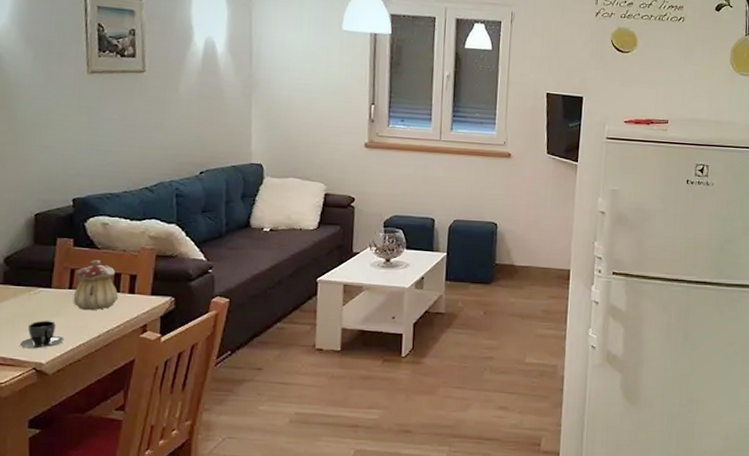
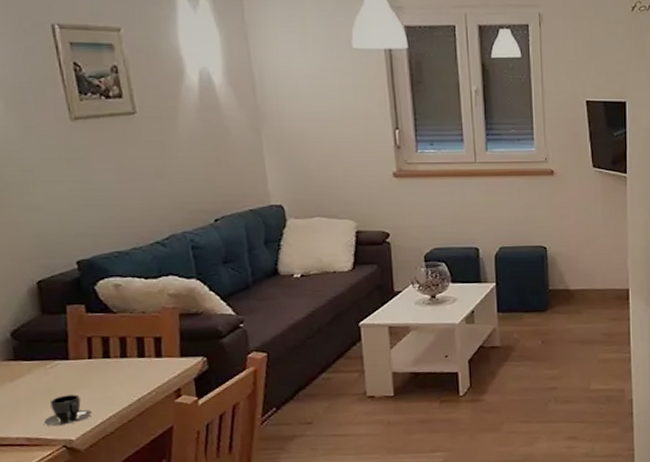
teapot: present [73,259,119,311] -> none [93,324,145,380]

